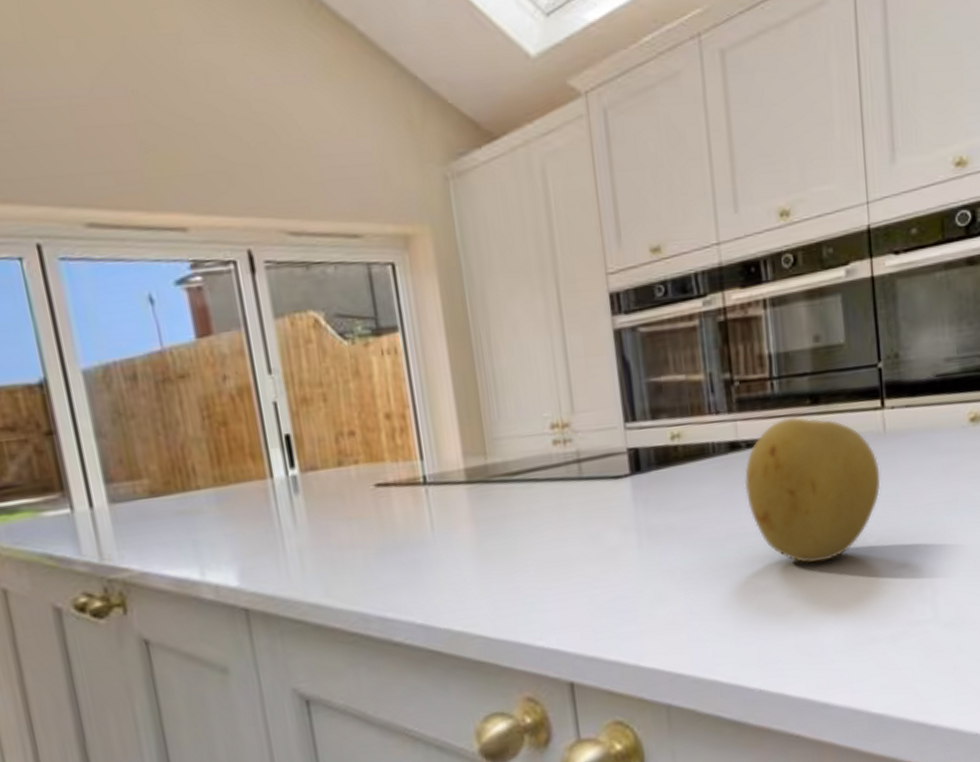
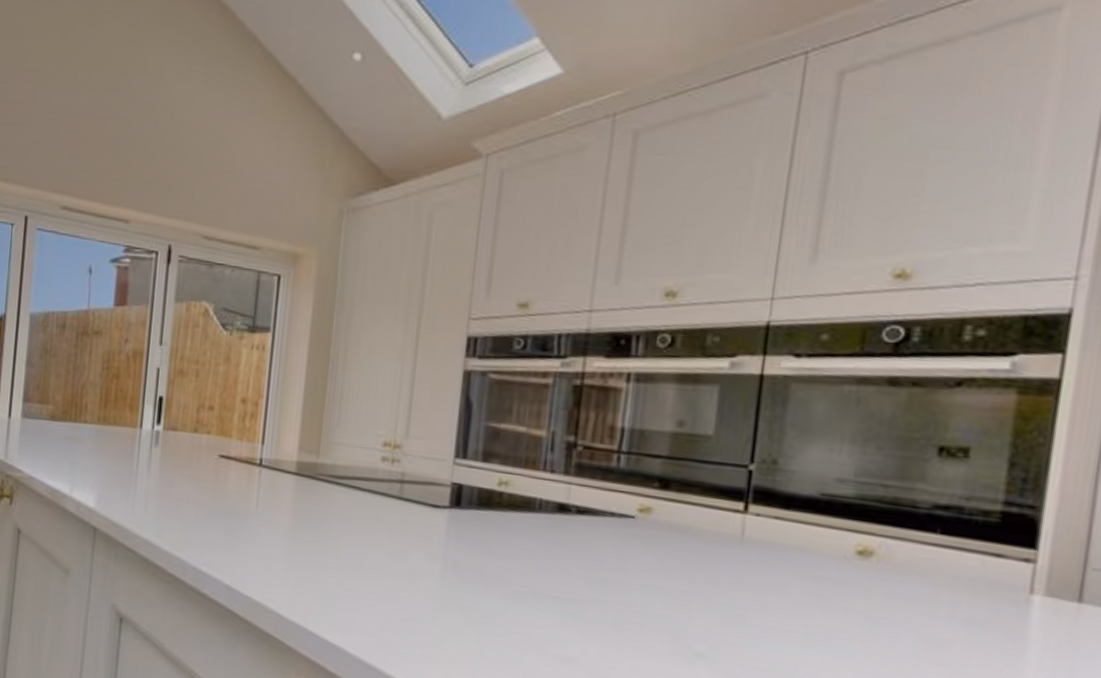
fruit: present [744,416,881,563] -> none [565,494,728,653]

